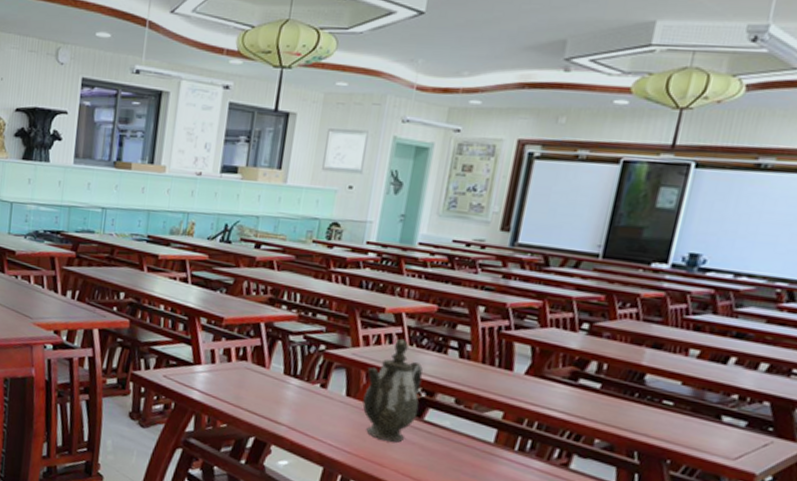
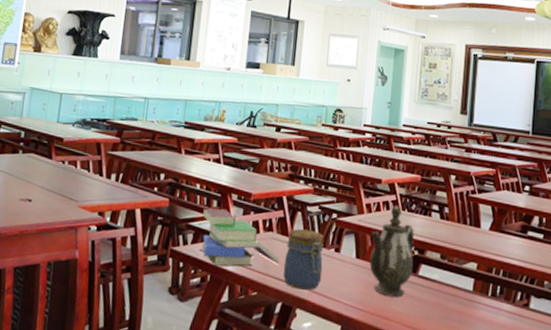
book: none [165,332,255,397] -> present [202,208,280,267]
jar: none [257,359,308,427] -> present [283,229,324,290]

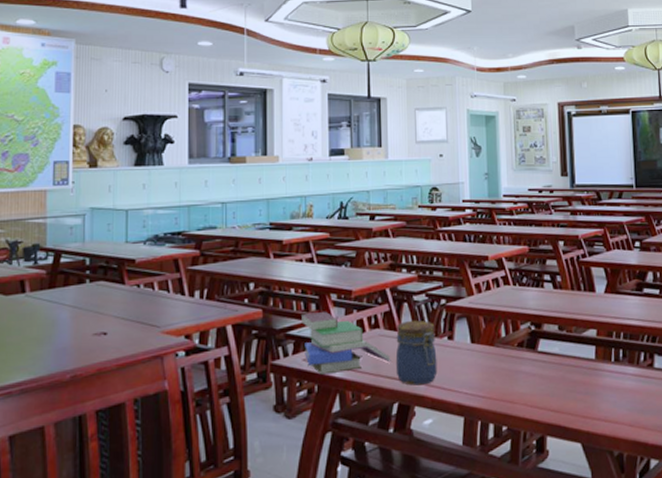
teapot: present [369,205,415,297] -> none [483,280,532,378]

